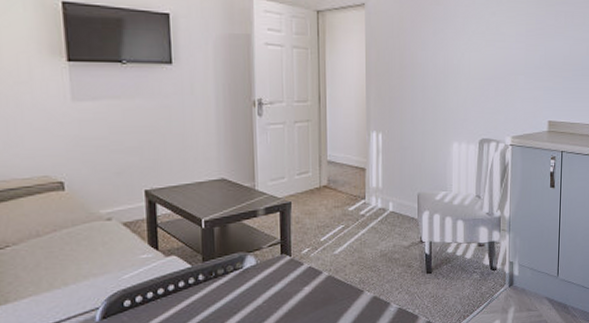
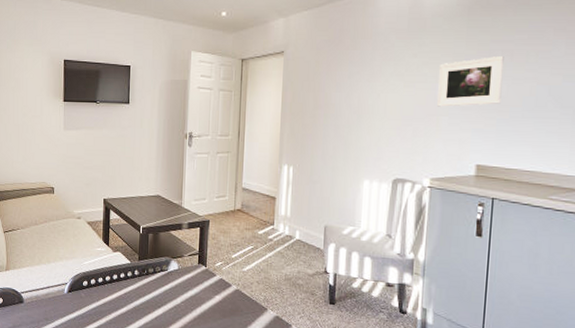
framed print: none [515,16,567,66] -> present [437,55,504,107]

